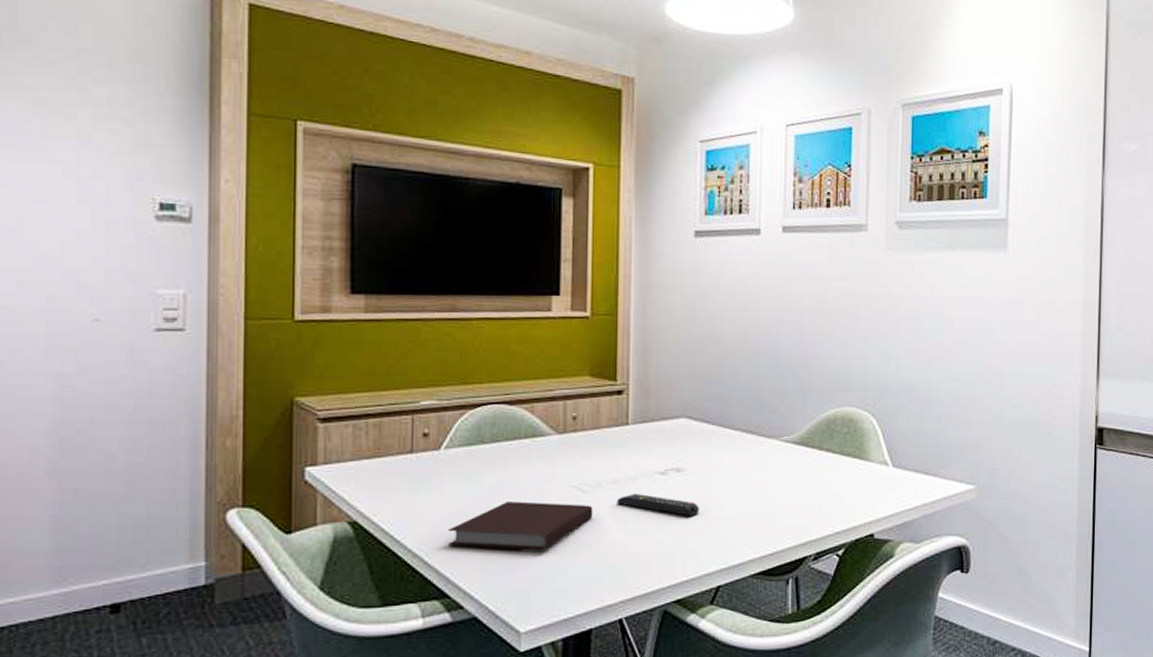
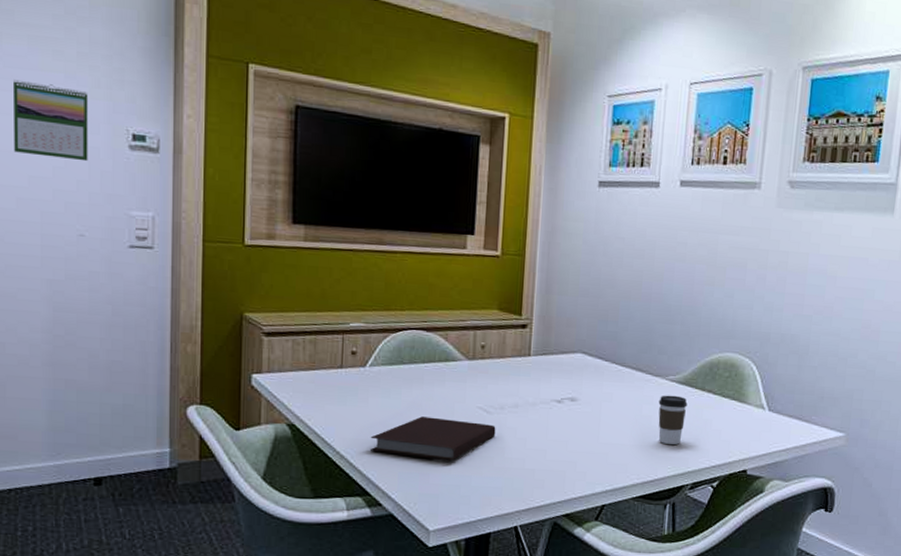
calendar: none [14,147,106,236] -> present [14,79,88,162]
remote control: present [617,493,700,516] -> none [517,417,591,442]
coffee cup: none [773,457,805,512] -> present [658,395,688,445]

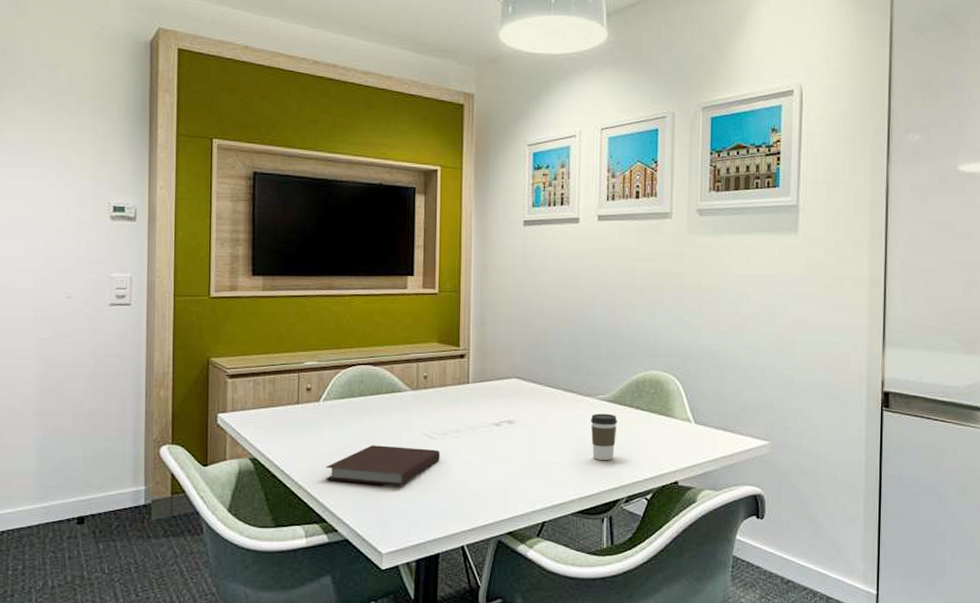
calendar: present [14,79,88,162] -> none [13,166,76,233]

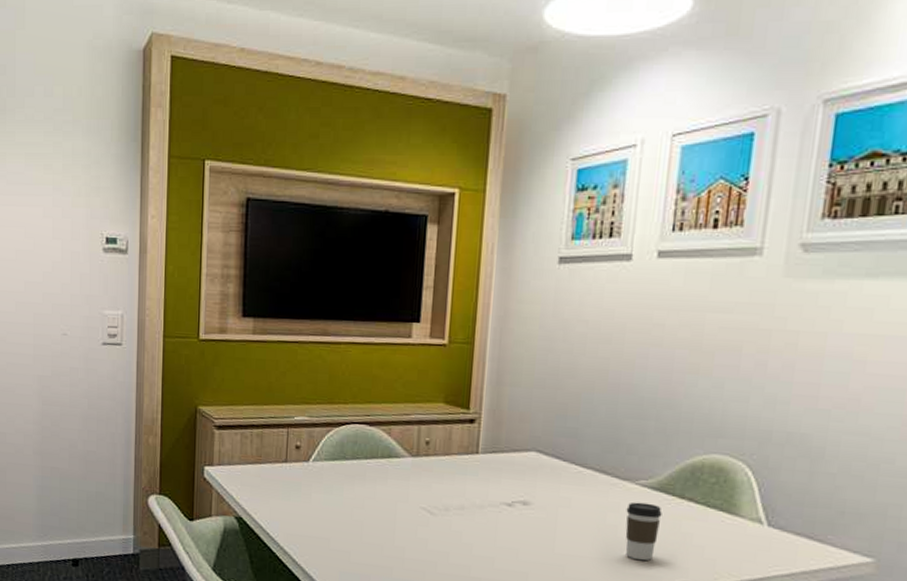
notebook: present [325,445,440,485] -> none [312,515,440,563]

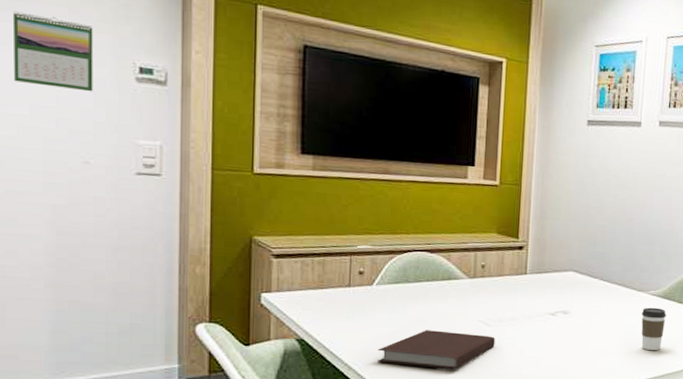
calendar: none [14,194,71,266] -> present [14,11,93,92]
notebook: none [312,515,440,563] -> present [377,330,495,369]

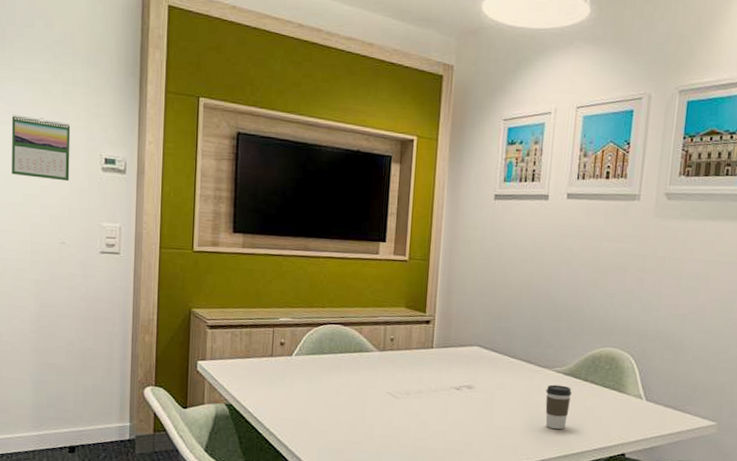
notebook: present [377,330,495,369] -> none [295,400,402,439]

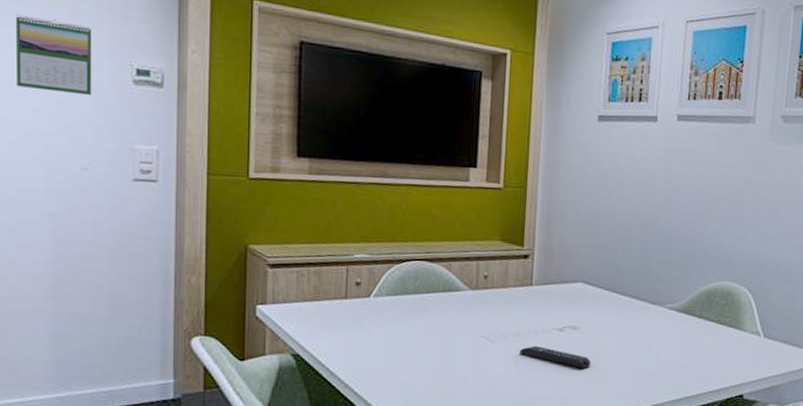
remote control: none [421,402,485,425] -> present [520,345,592,369]
coffee cup: present [545,384,572,429] -> none [657,322,686,371]

